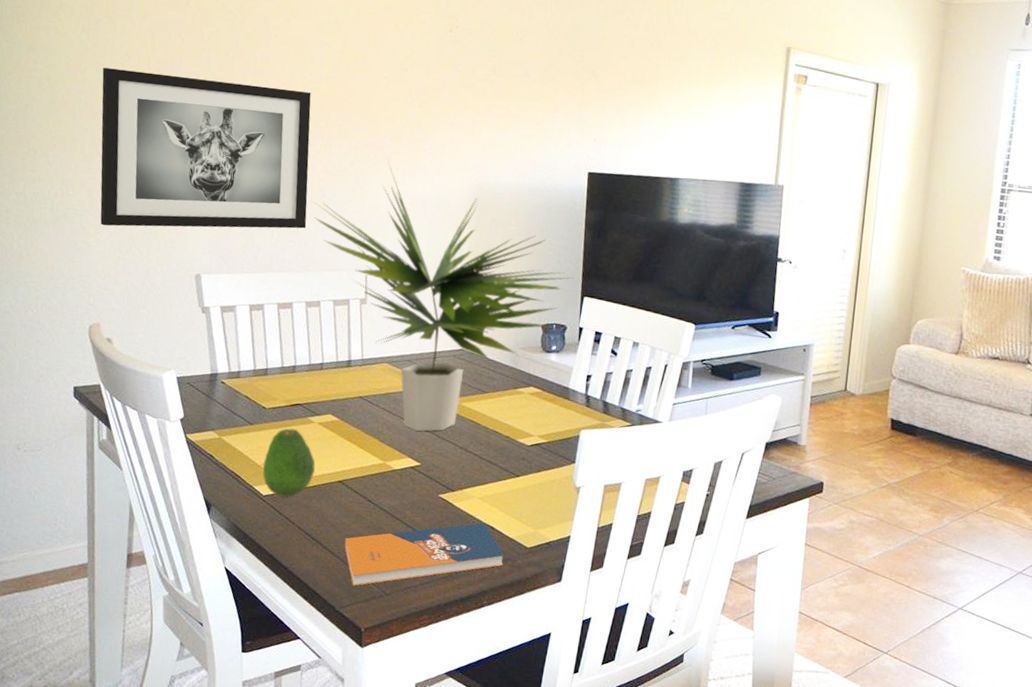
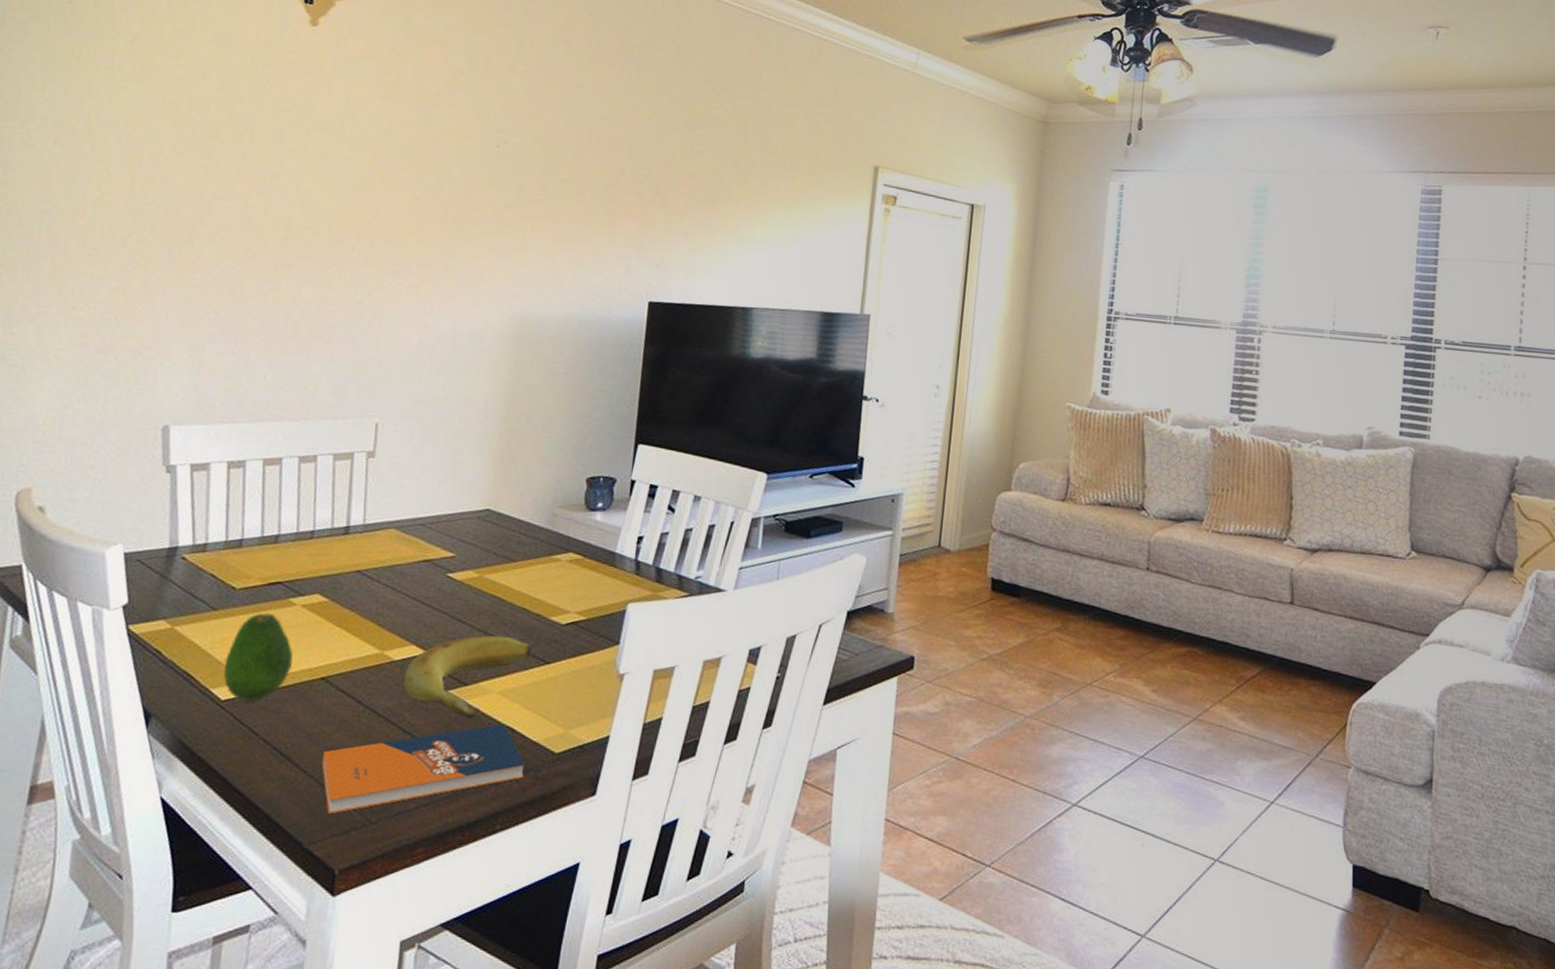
wall art: present [100,67,311,229] -> none [48,184,328,370]
plant: present [313,157,573,431] -> none [318,286,626,611]
banana: none [403,452,504,516] -> present [403,635,532,717]

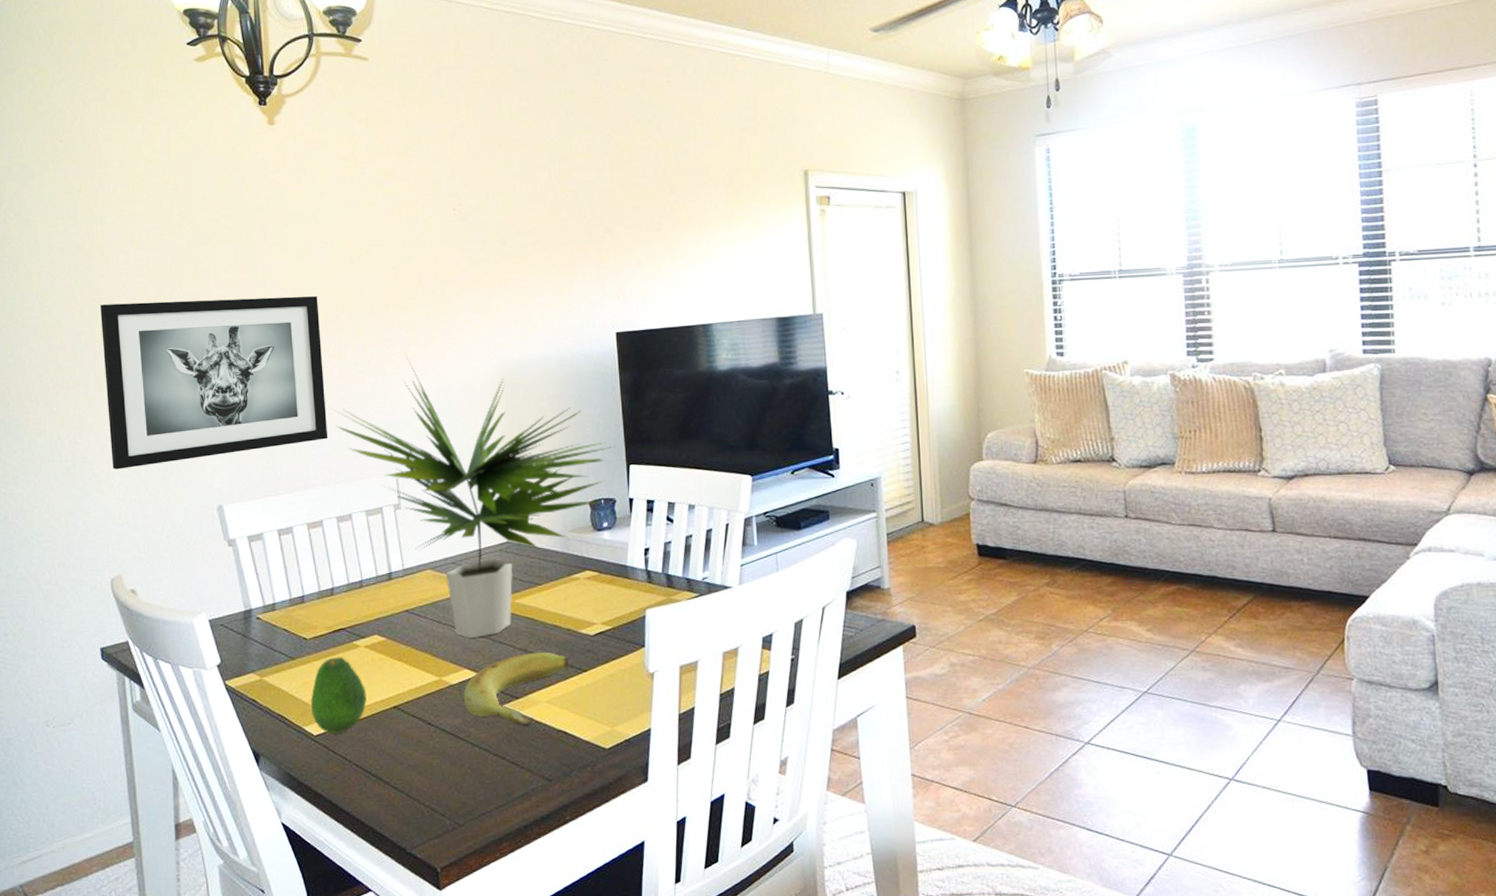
wall art: none [48,184,328,370] -> present [100,296,328,470]
plant: none [318,286,626,611] -> present [332,351,615,638]
notebook: present [321,723,526,814] -> none [408,728,583,822]

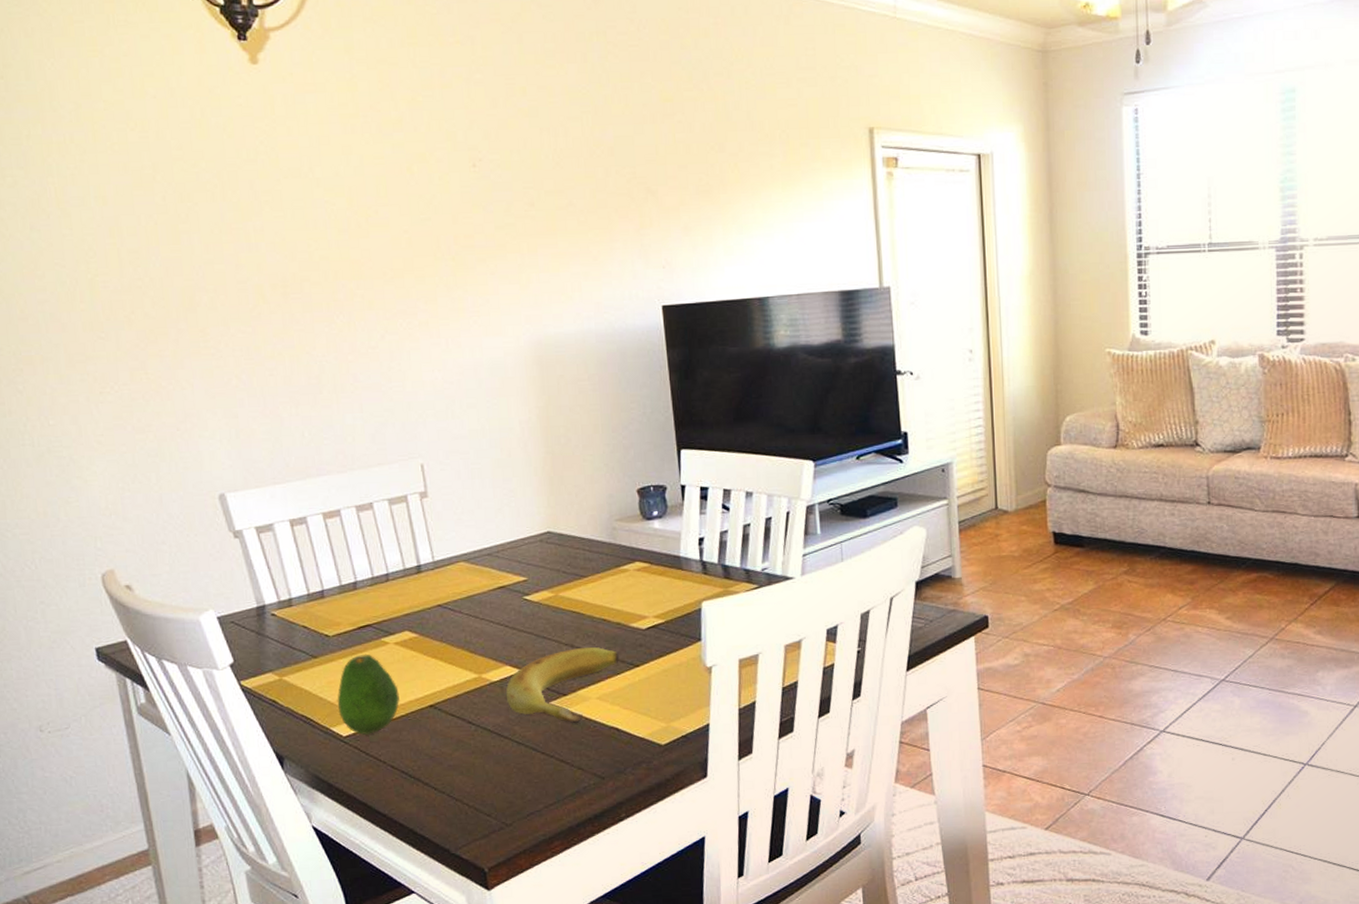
wall art: present [100,296,328,470] -> none [65,261,342,455]
plant: present [332,351,615,638] -> none [344,324,664,633]

